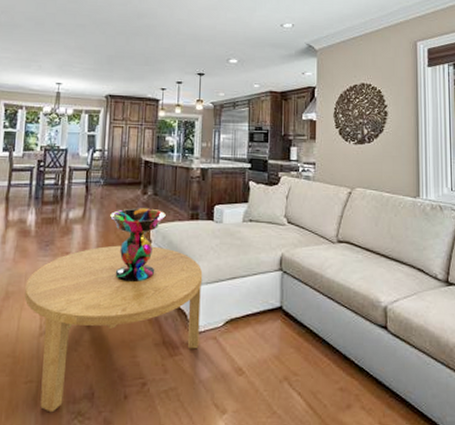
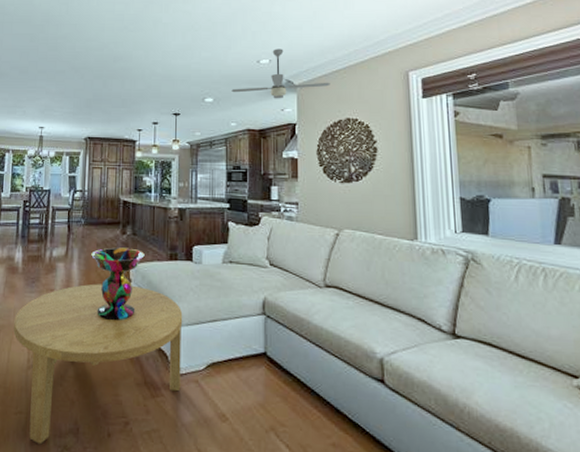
ceiling fan: none [255,14,348,63] -> present [231,49,330,99]

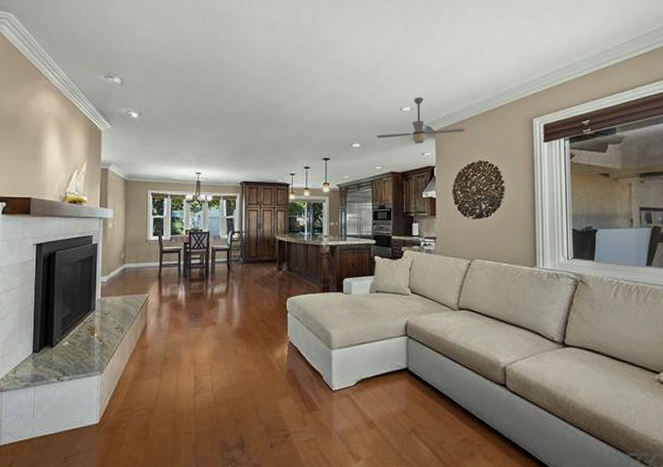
coffee table: present [13,283,183,445] -> none [180,316,335,459]
decorative bowl: present [91,247,145,321] -> none [250,283,300,348]

